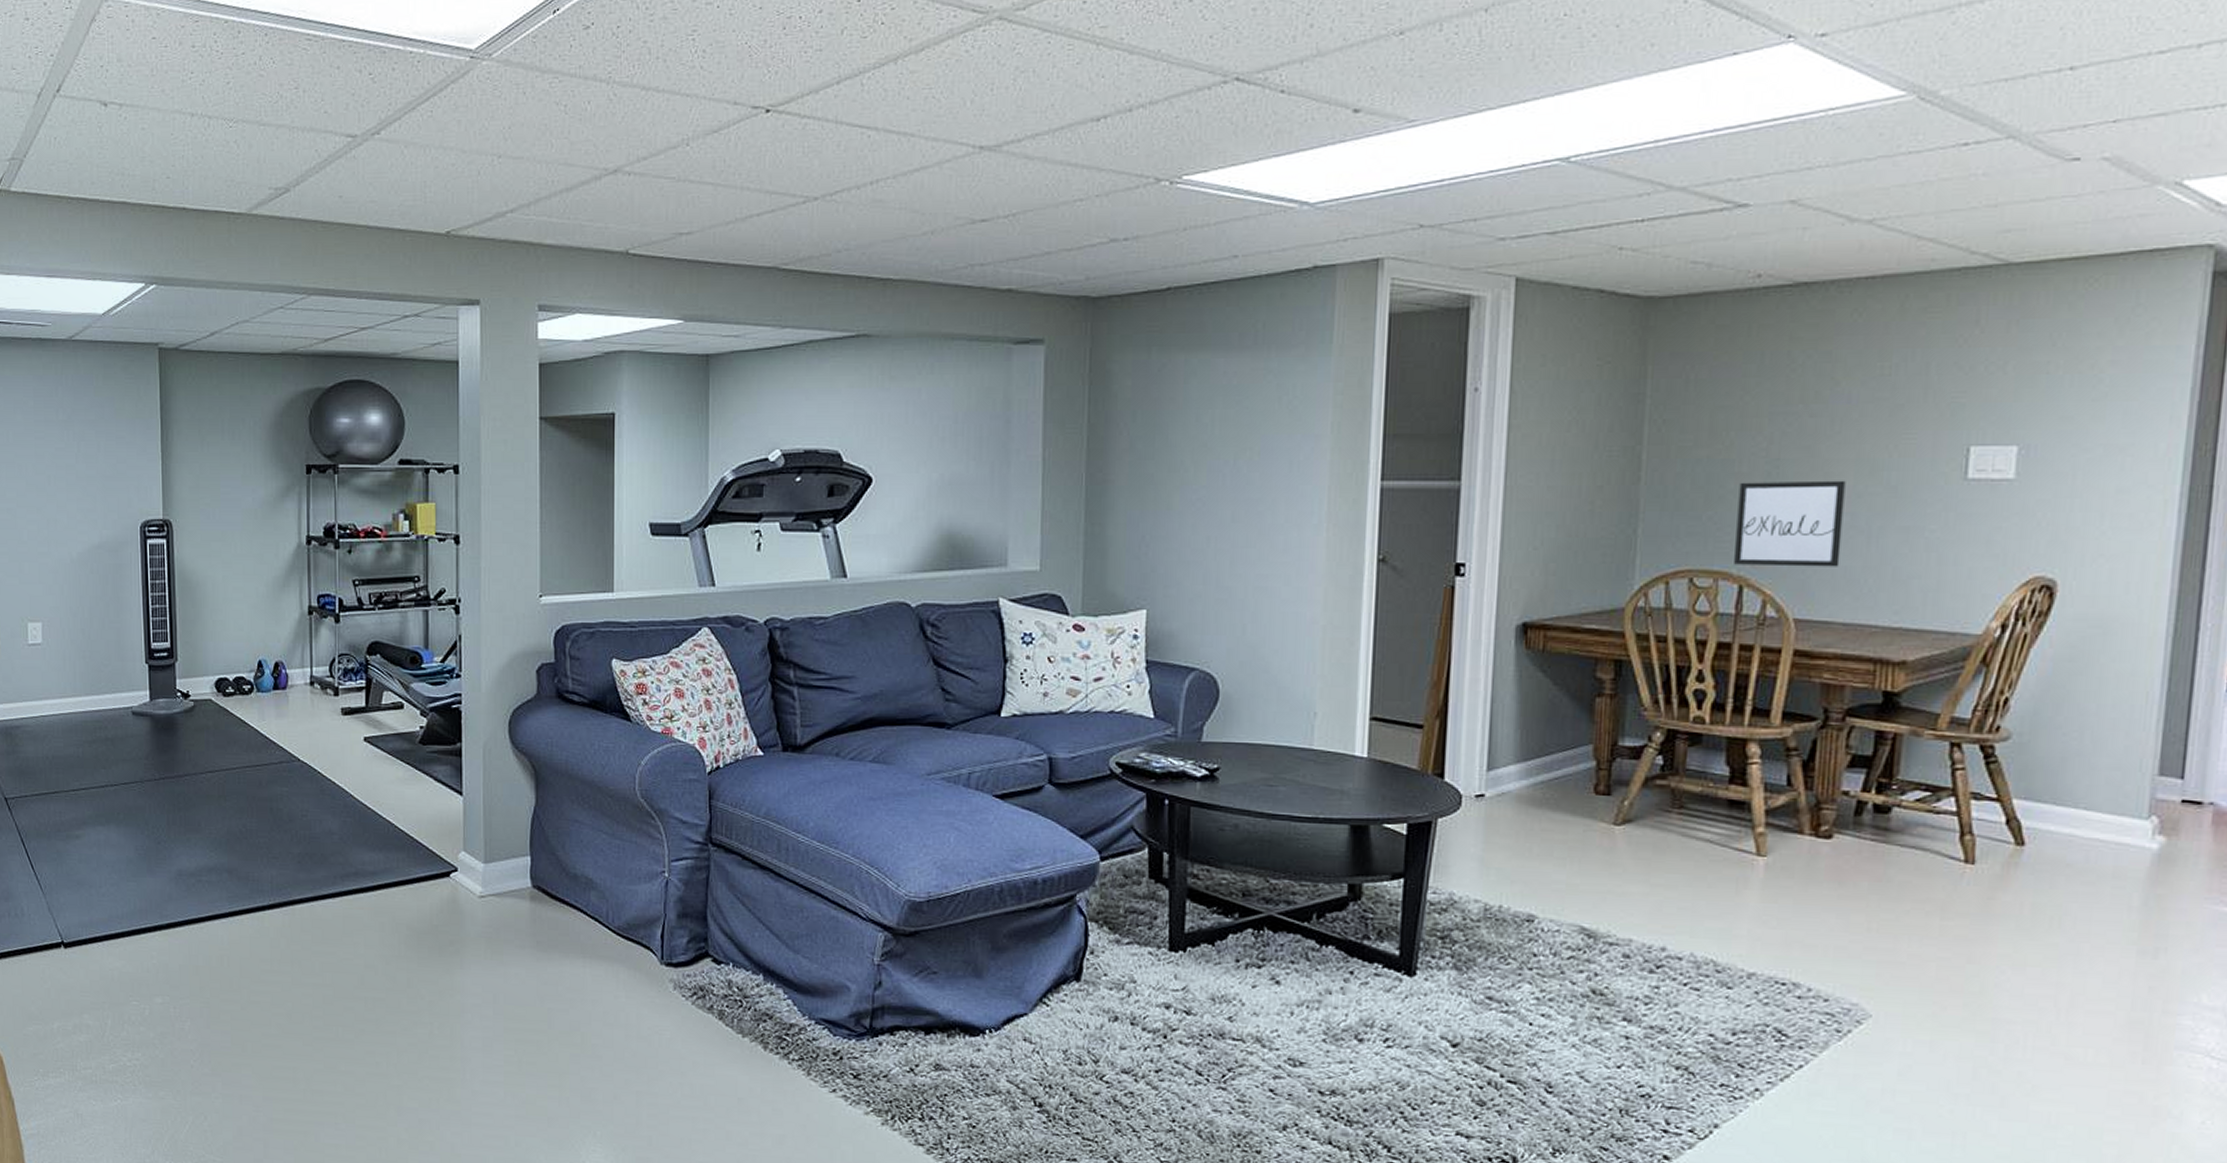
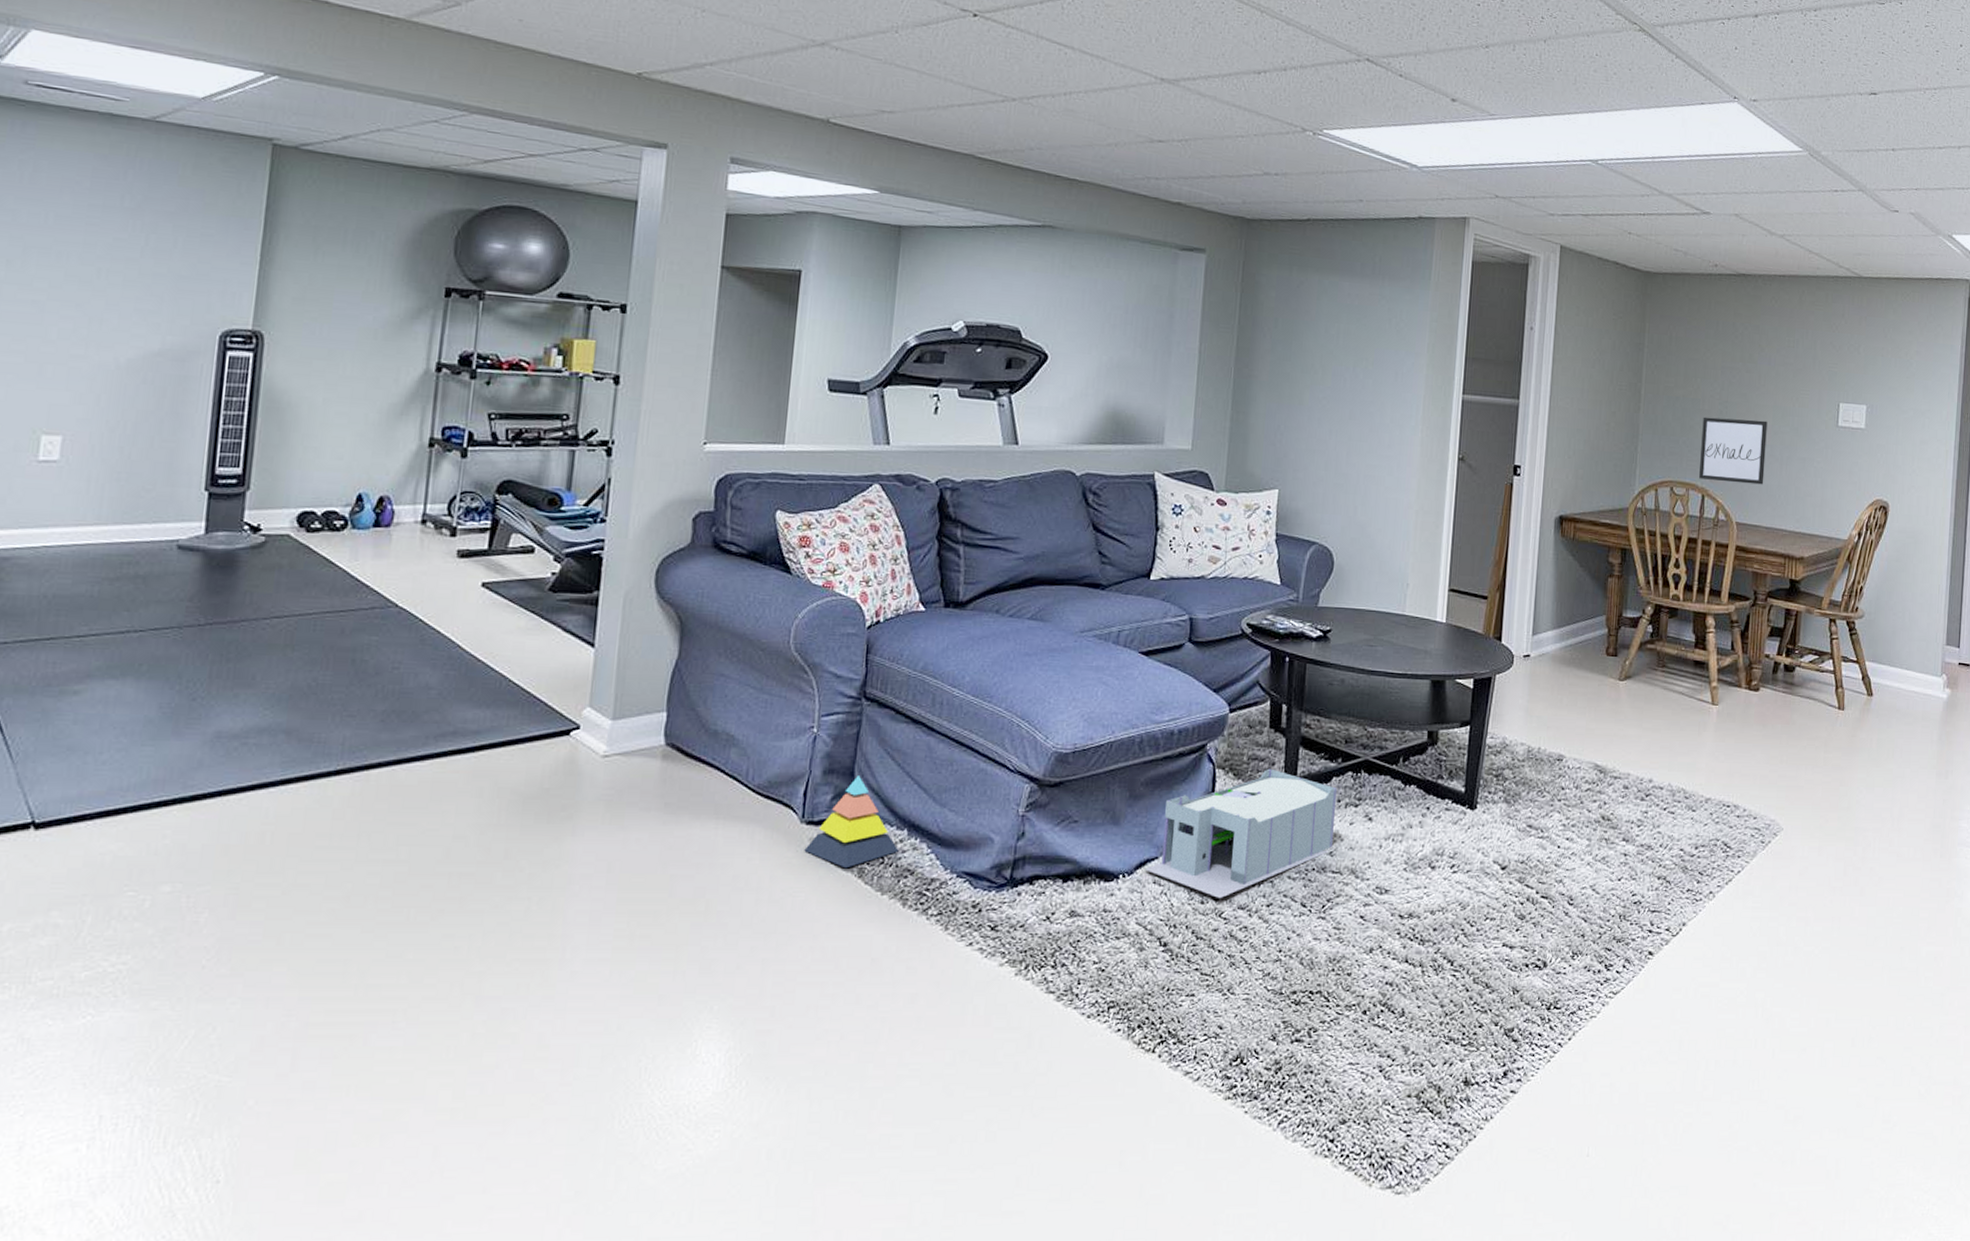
stacking toy: none [666,920,756,1010] -> present [804,776,899,869]
storage bin: none [1013,922,1234,1060] -> present [1144,768,1337,898]

